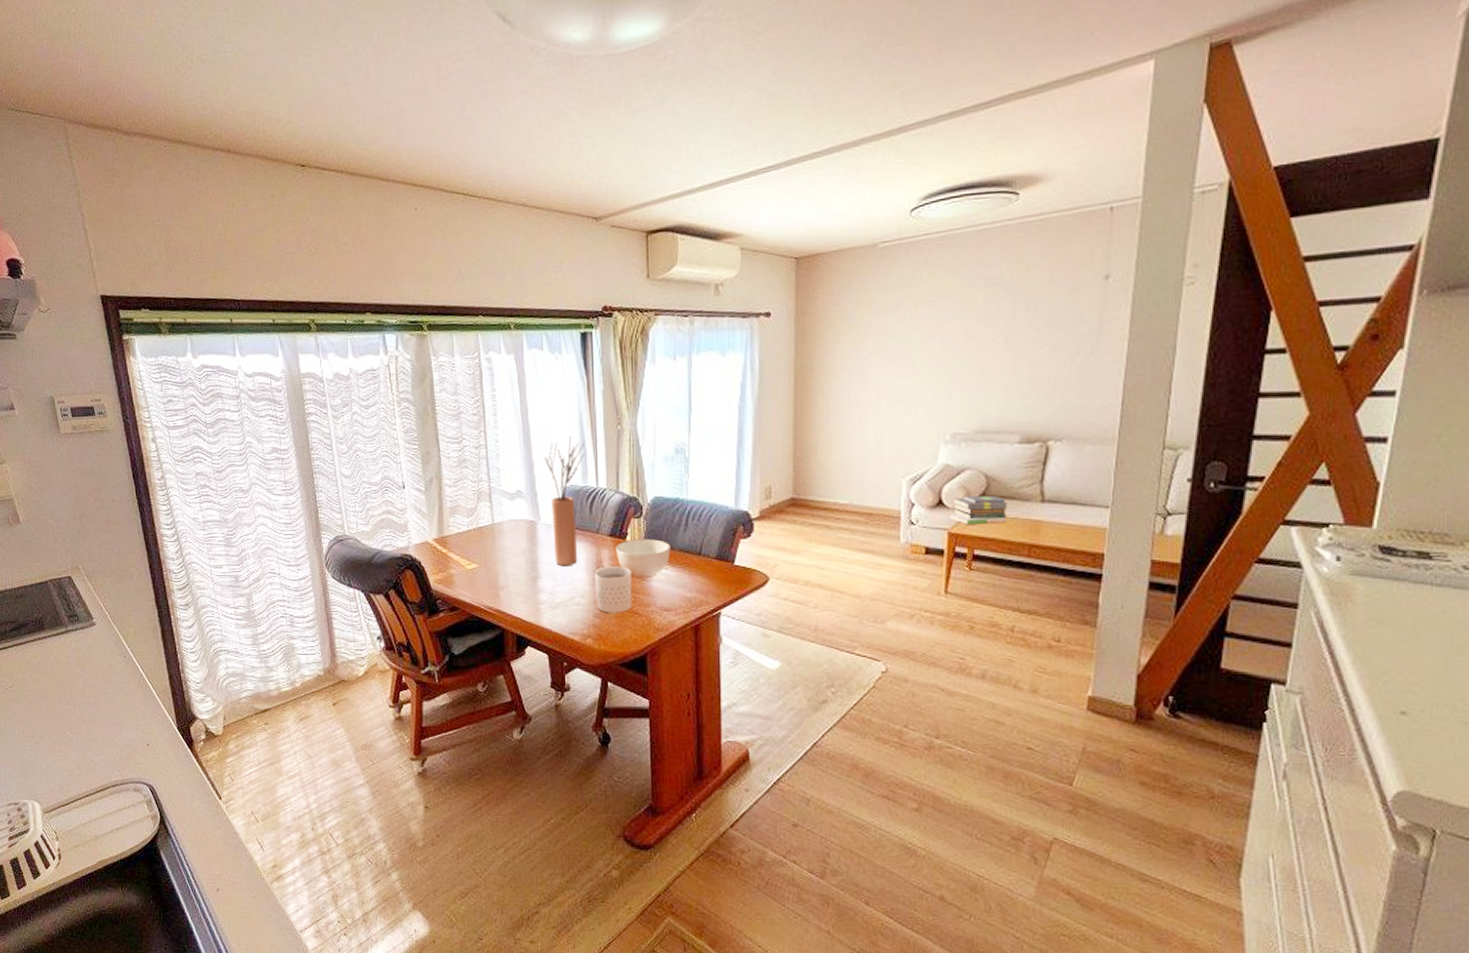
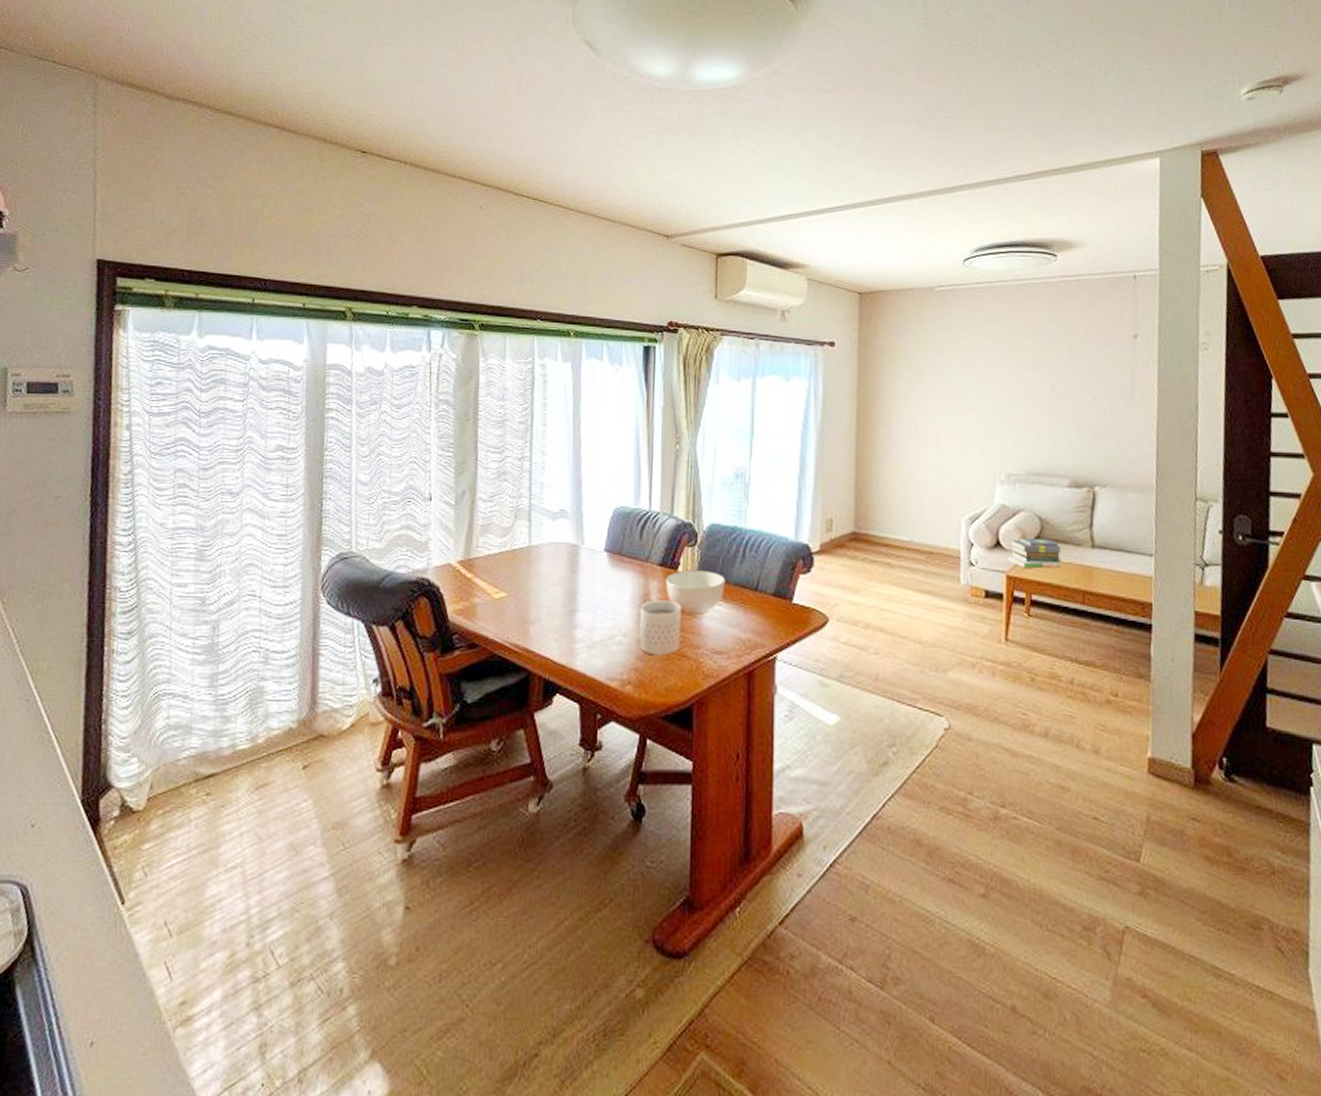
vase: present [544,436,585,567] -> none [593,453,639,599]

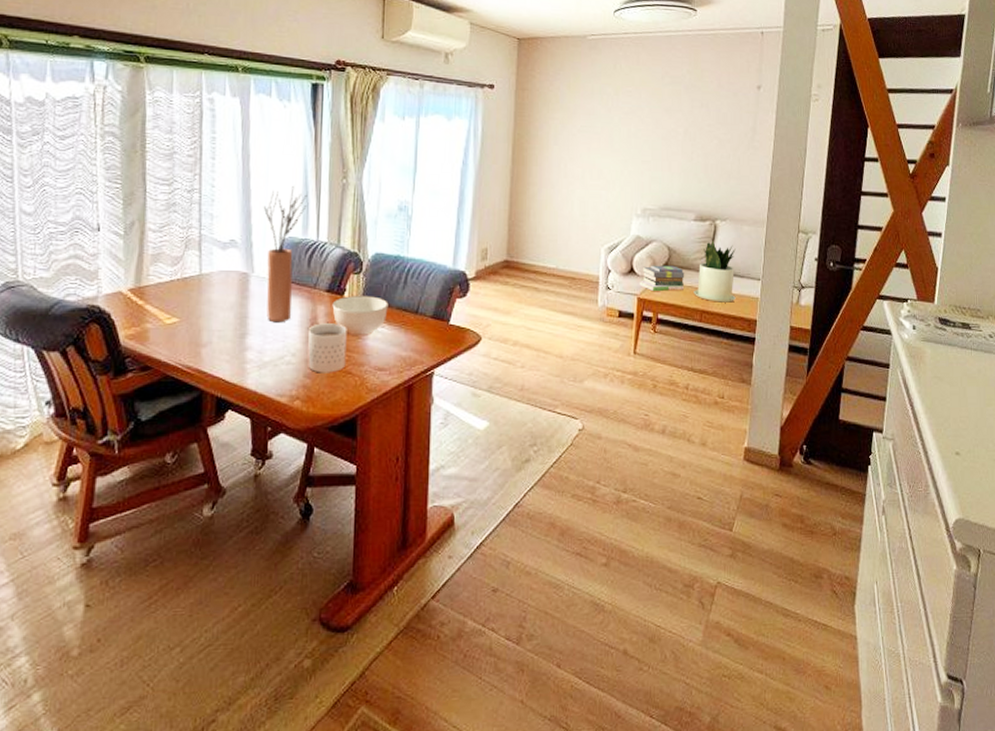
vase: none [593,453,639,599] -> present [263,186,308,323]
planter: none [1073,510,1125,582] -> present [694,241,736,303]

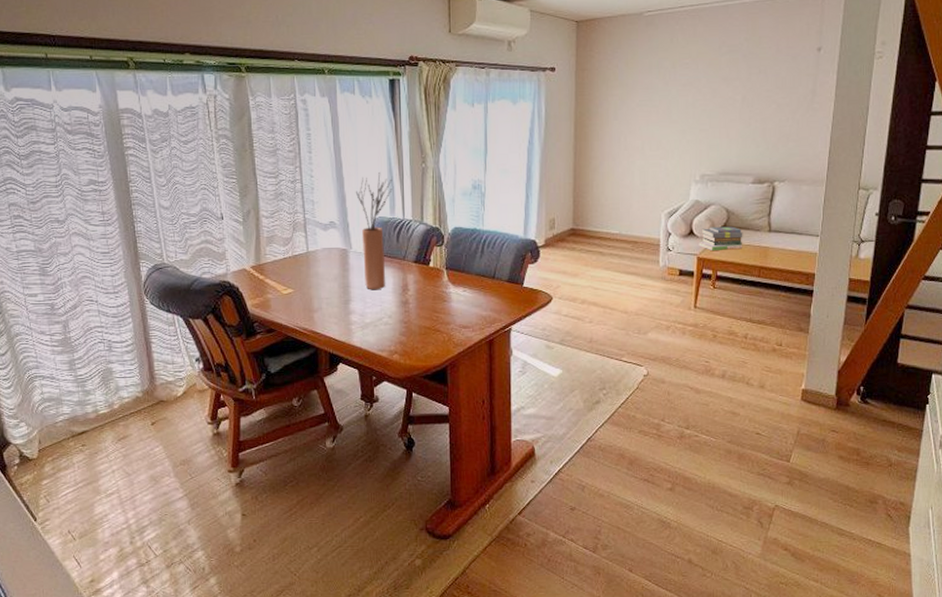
mug: present [307,323,347,373] -> none [401,289,435,332]
bowl: present [332,296,389,337] -> none [420,265,469,300]
planter: present [694,241,736,303] -> none [752,202,794,259]

